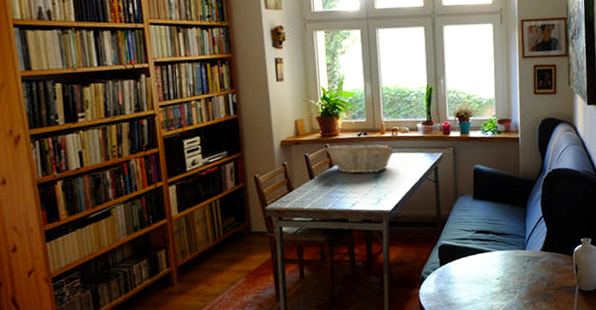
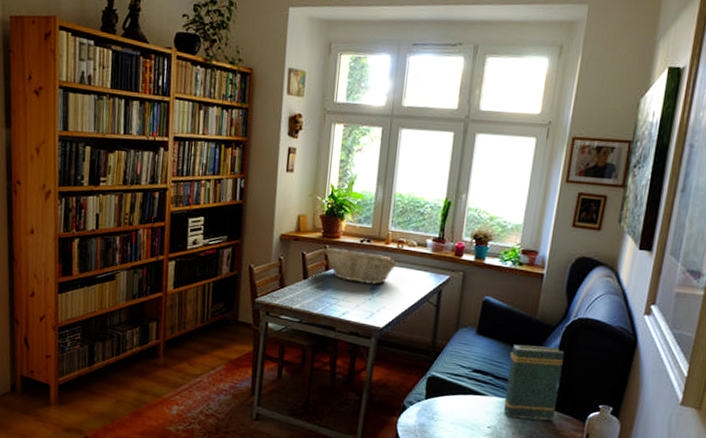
book: none [504,197,548,266] -> present [503,344,565,421]

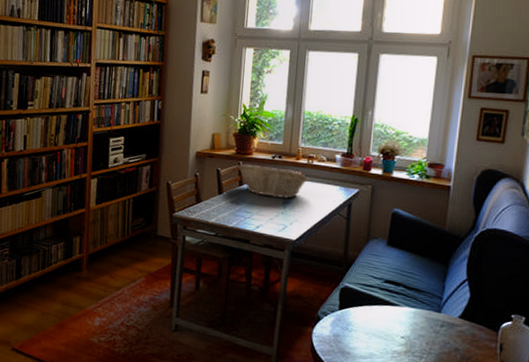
book: present [503,344,565,421] -> none [416,255,475,331]

